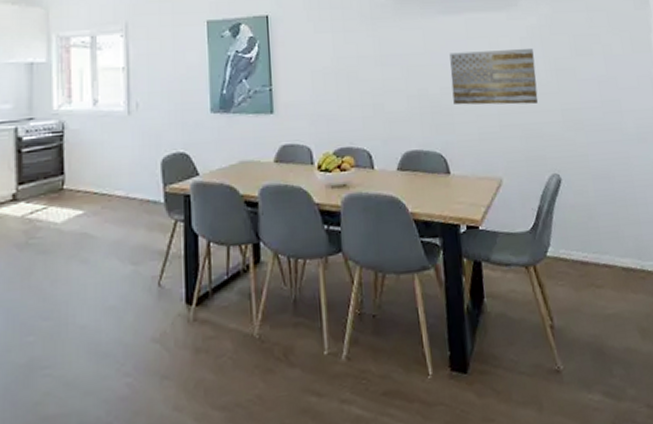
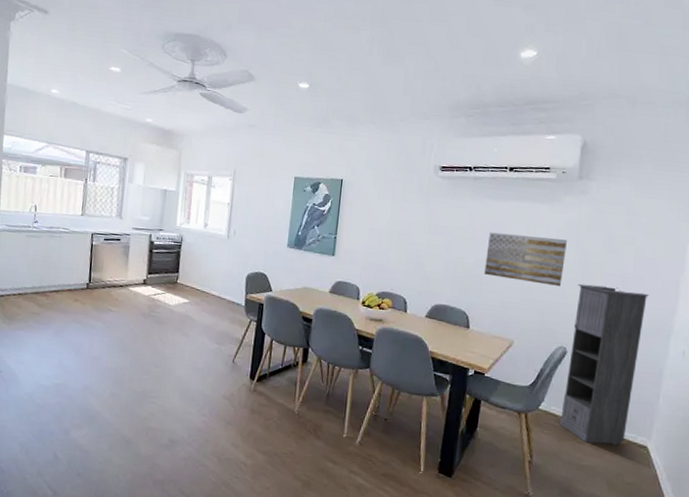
storage cabinet: none [555,94,644,286] -> present [560,283,650,445]

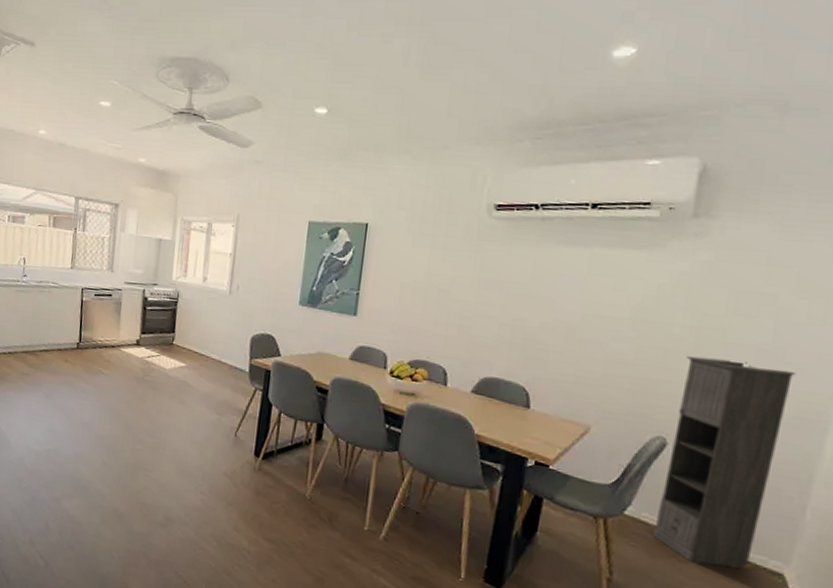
wall art: present [484,232,568,286] -> none [552,287,674,359]

